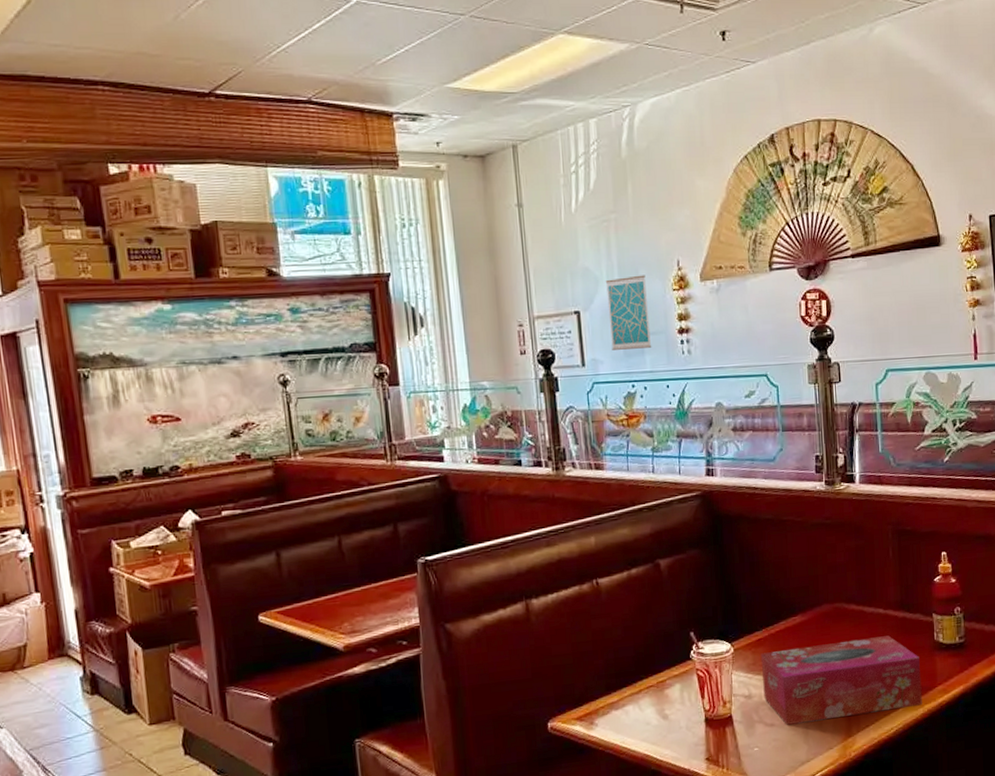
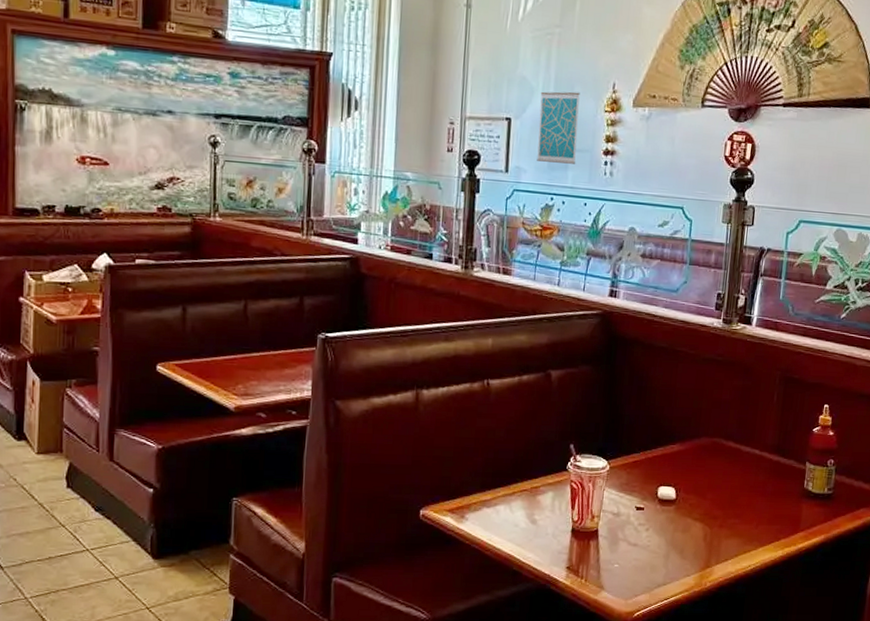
tissue box: present [760,635,922,725] -> none [631,475,787,548]

